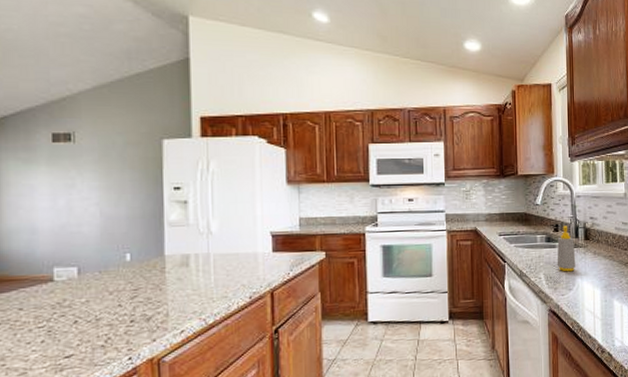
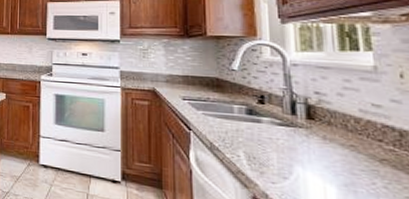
soap bottle: present [557,225,576,272] -> none [263,98,293,156]

